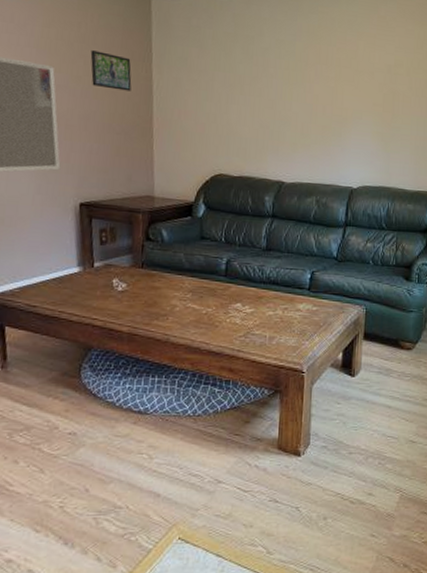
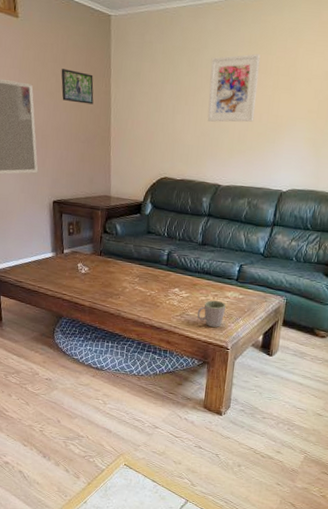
mug: none [264,315,299,348] -> present [197,300,227,328]
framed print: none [266,44,320,114] -> present [207,54,261,122]

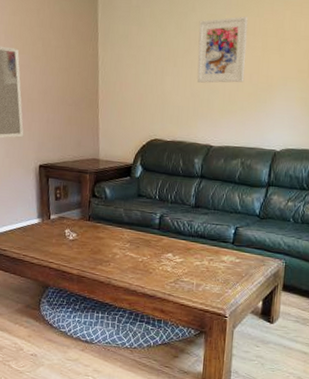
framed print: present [61,69,94,105] -> none [47,33,81,68]
mug: present [197,300,227,328] -> none [192,265,223,295]

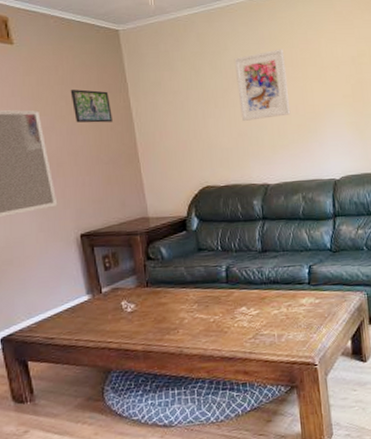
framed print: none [47,33,81,68] -> present [70,89,113,123]

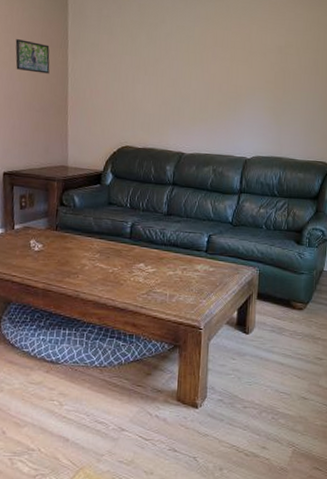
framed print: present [234,49,291,121] -> none [167,29,217,92]

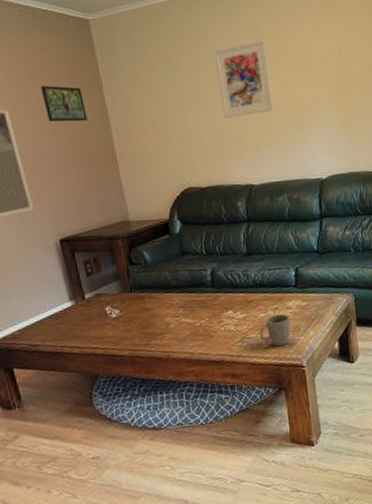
mug: none [165,275,197,306] -> present [259,314,291,347]
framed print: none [167,29,217,92] -> present [213,39,275,118]

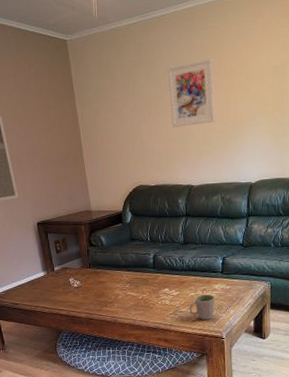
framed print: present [40,86,87,122] -> none [27,96,62,127]

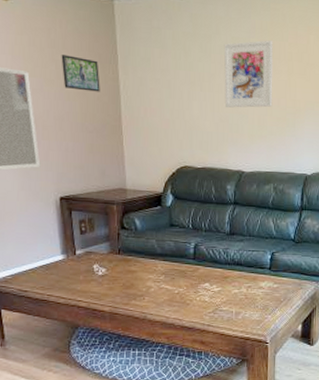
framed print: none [27,96,62,127] -> present [61,55,100,92]
mug: present [189,294,216,321] -> none [231,293,261,322]

